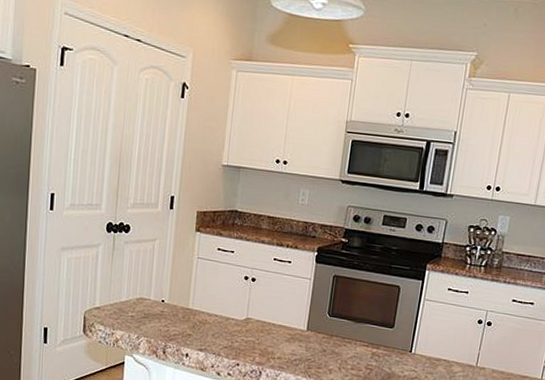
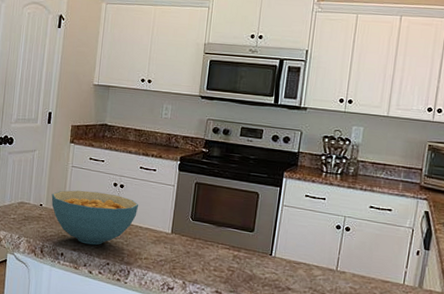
cereal bowl: none [174,284,272,345] -> present [51,190,139,245]

